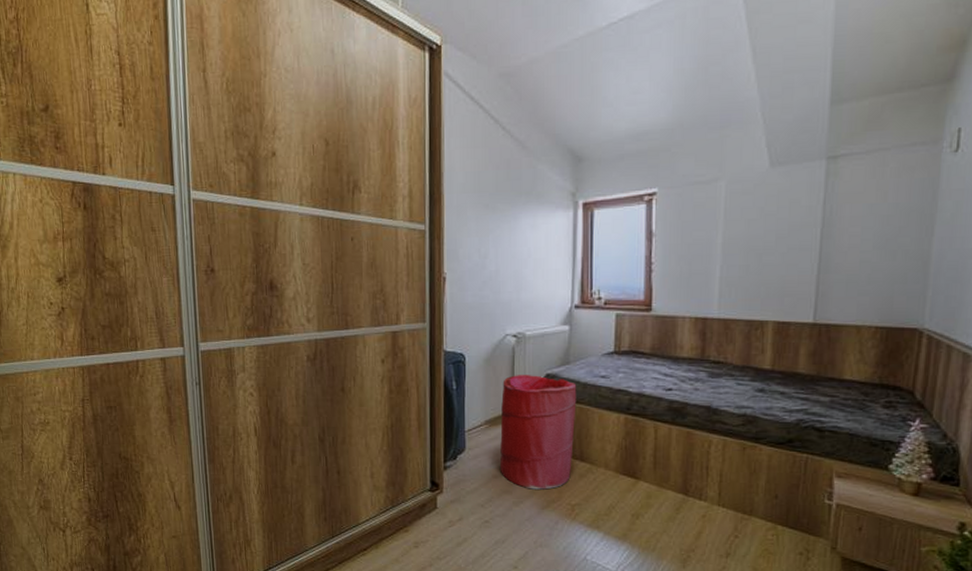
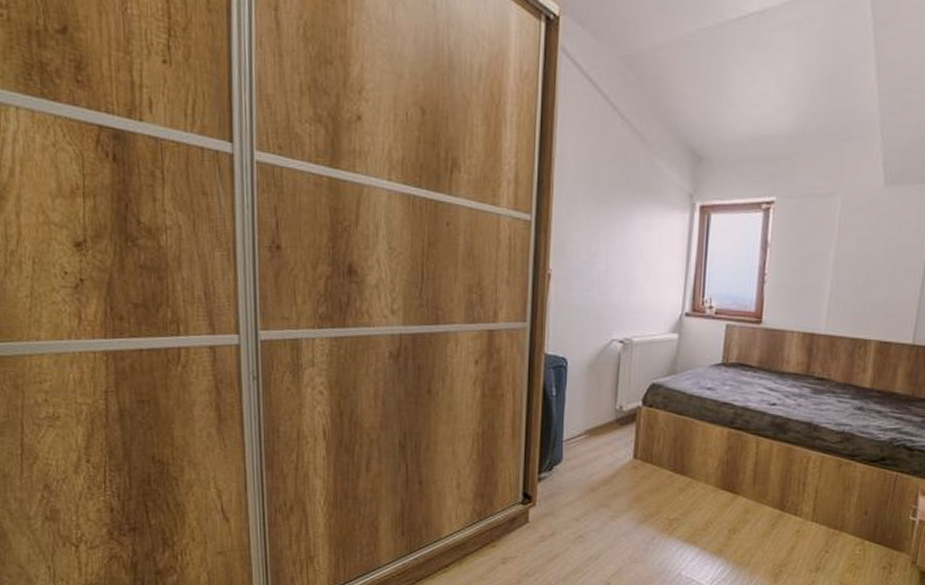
laundry hamper: present [500,375,577,490] -> none [598,383,682,504]

